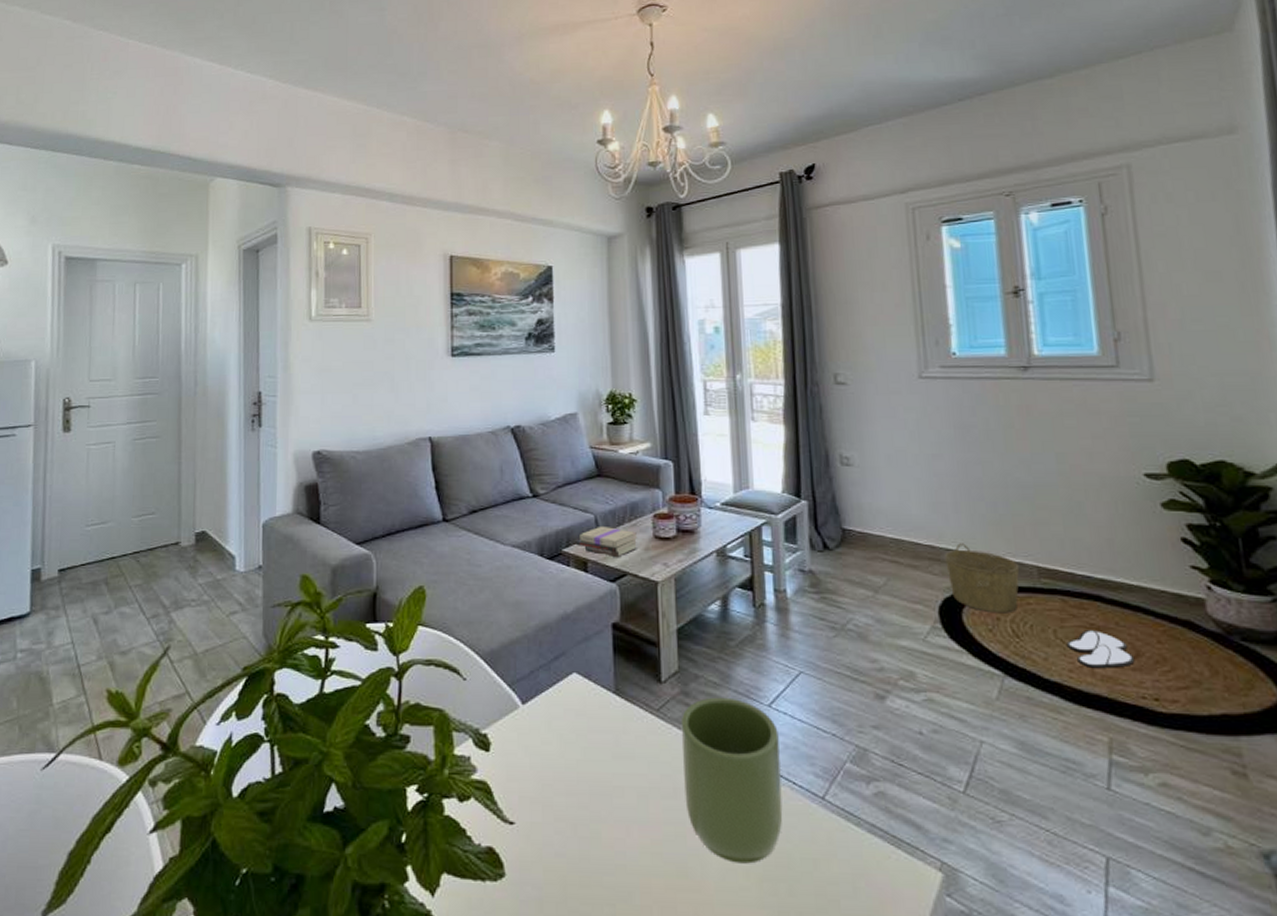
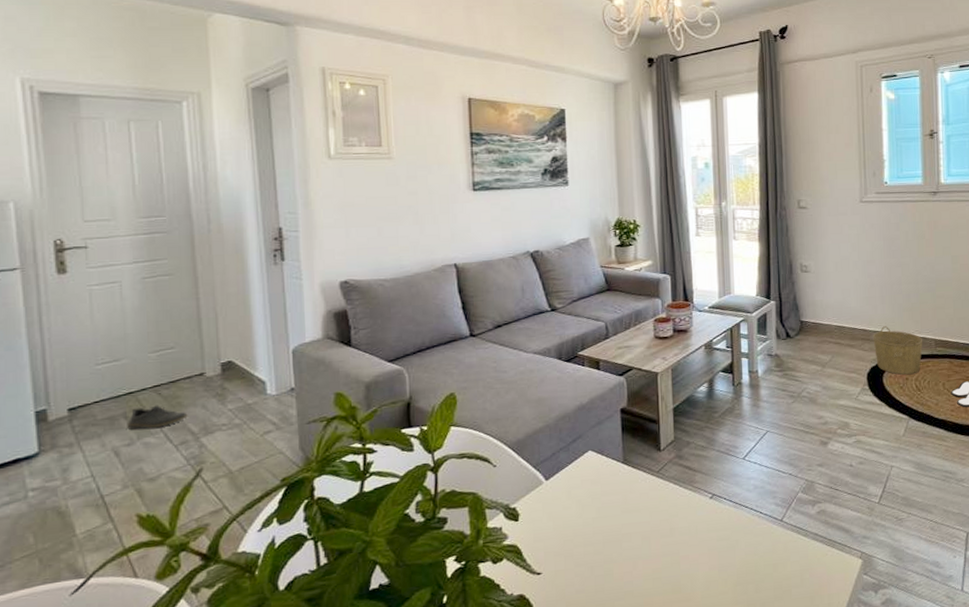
shoe: none [107,573,161,597] -> present [127,405,188,430]
books: present [575,525,637,558] -> none [589,331,641,356]
mug: present [680,697,783,864] -> none [676,456,752,576]

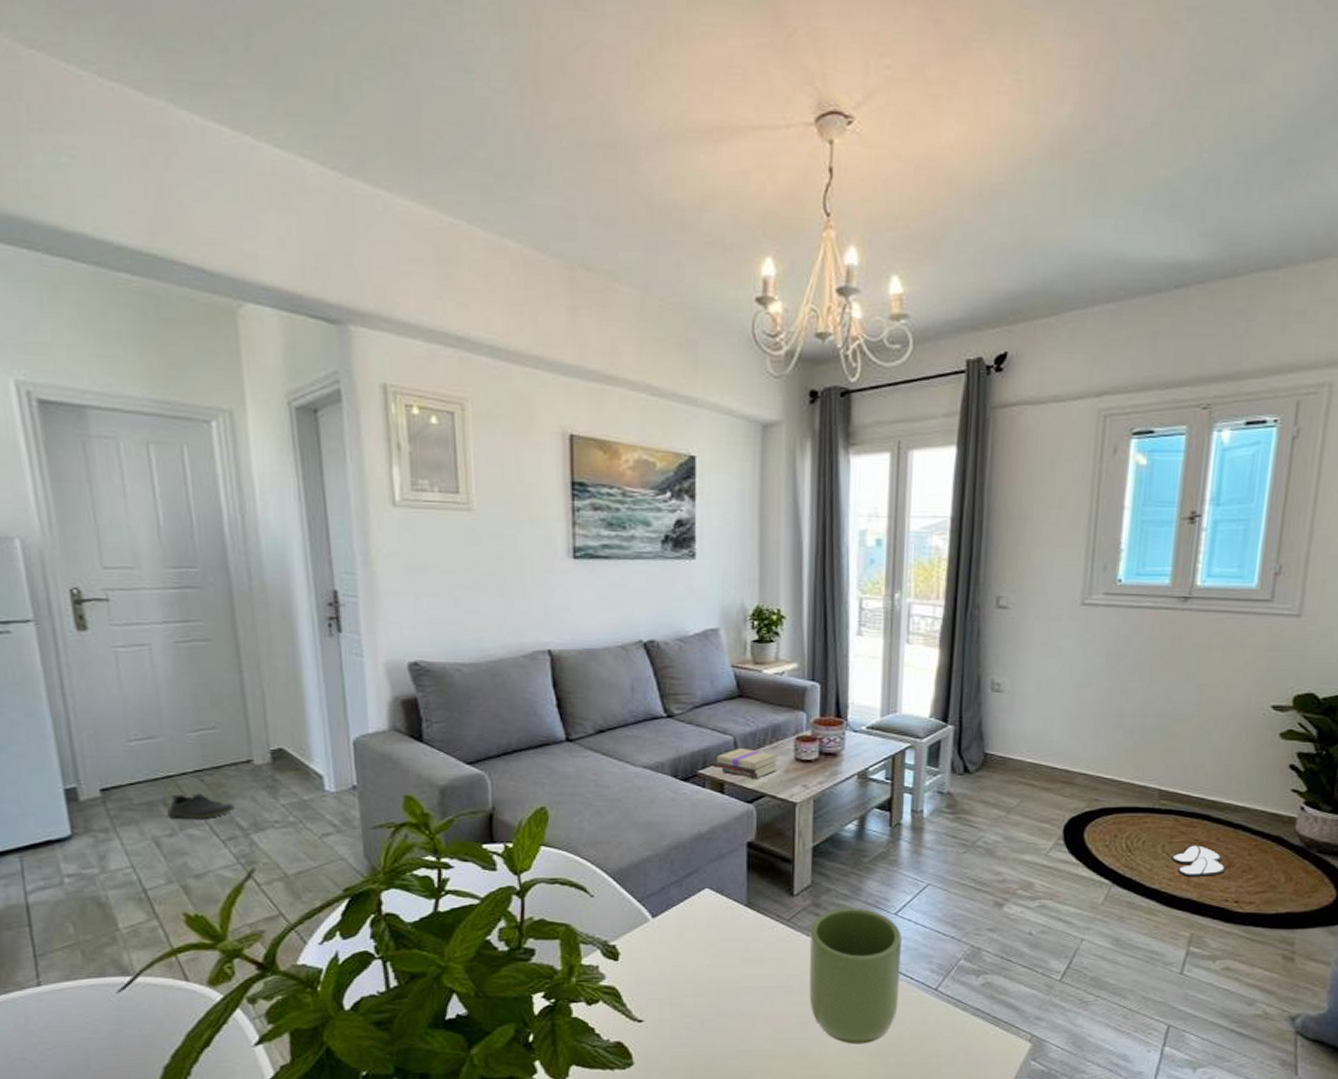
books: none [589,331,641,356] -> present [712,747,777,780]
mug: none [676,456,752,576] -> present [809,907,902,1044]
basket: present [873,326,923,375] -> none [1077,768,1144,831]

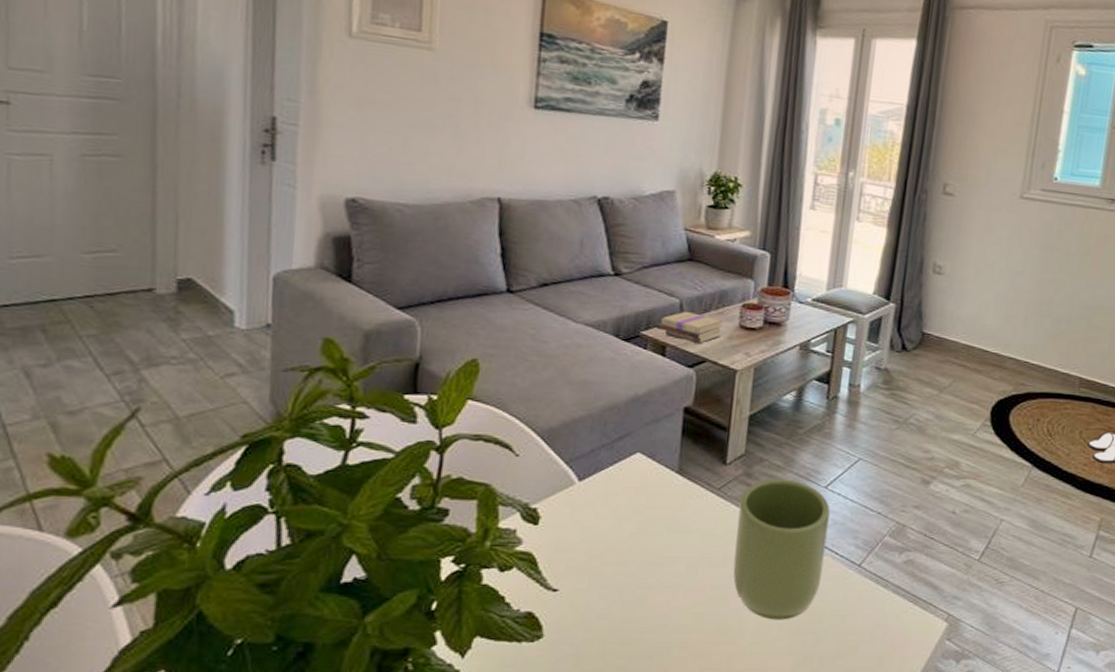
shoe: present [167,793,235,819] -> none [44,320,127,350]

